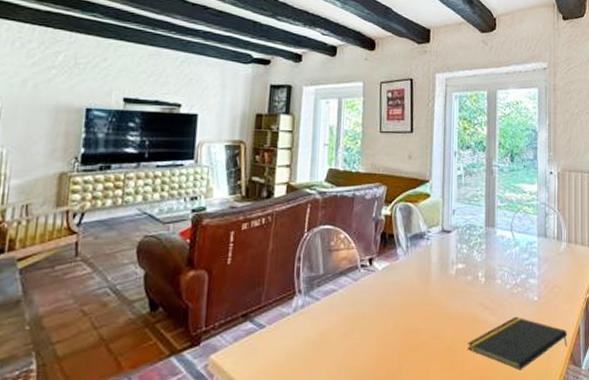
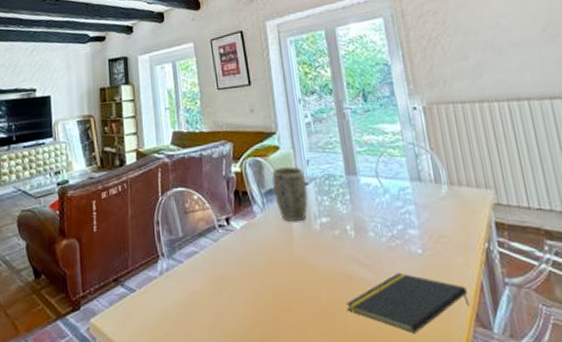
plant pot: none [418,214,449,267] -> present [272,166,308,222]

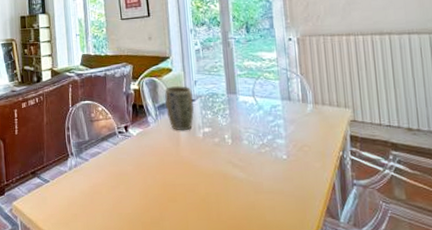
notepad: present [346,272,471,334] -> none [221,173,323,221]

